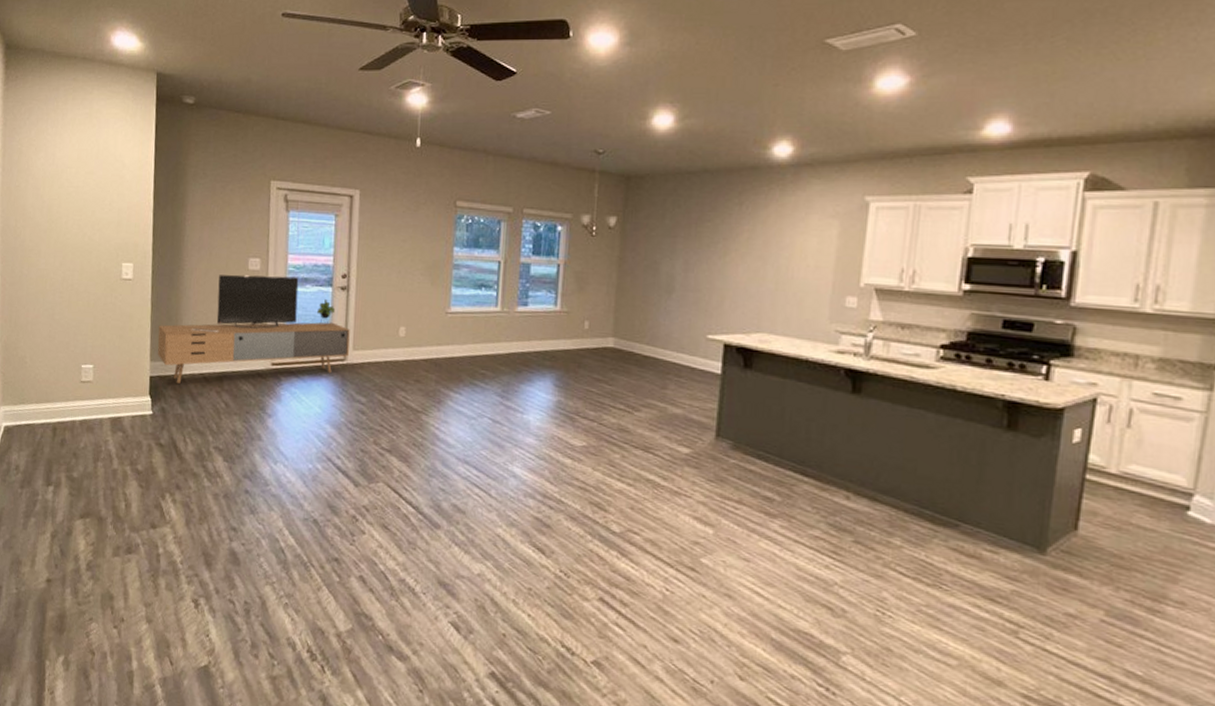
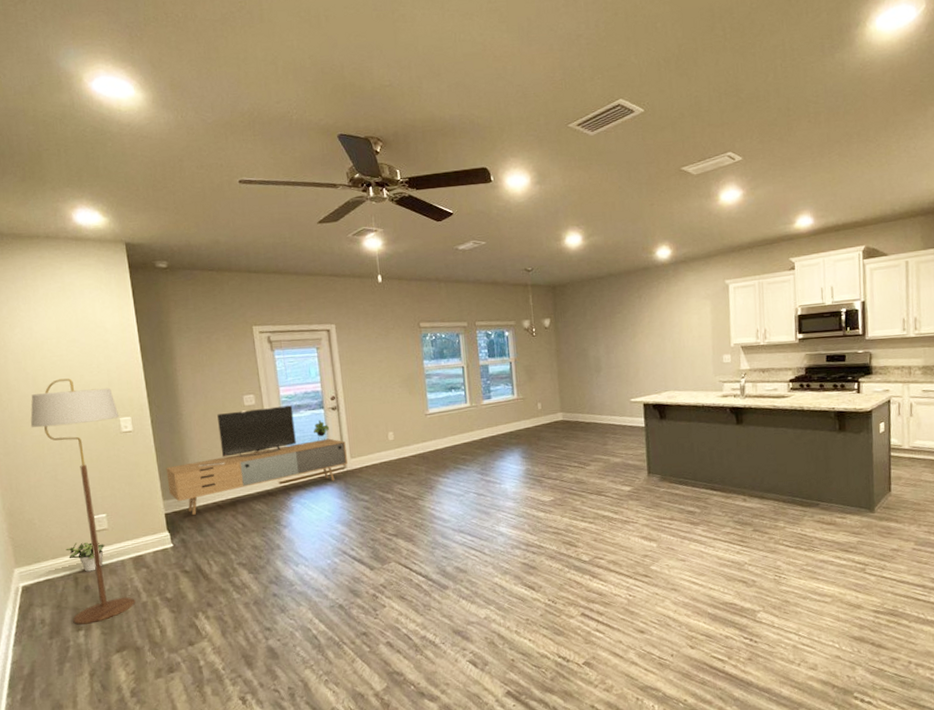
floor lamp: none [38,212,122,481] -> present [30,378,136,625]
potted plant: none [50,390,87,425] -> present [65,539,105,572]

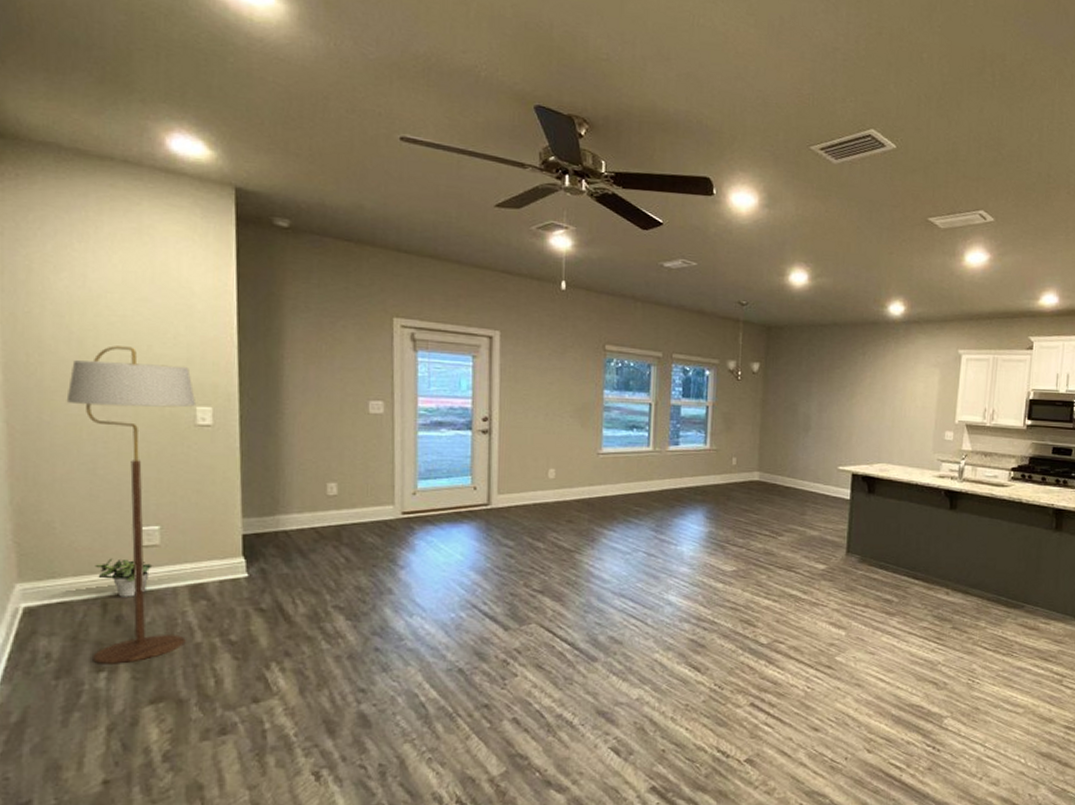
media console: present [166,405,348,515] -> none [251,418,494,540]

